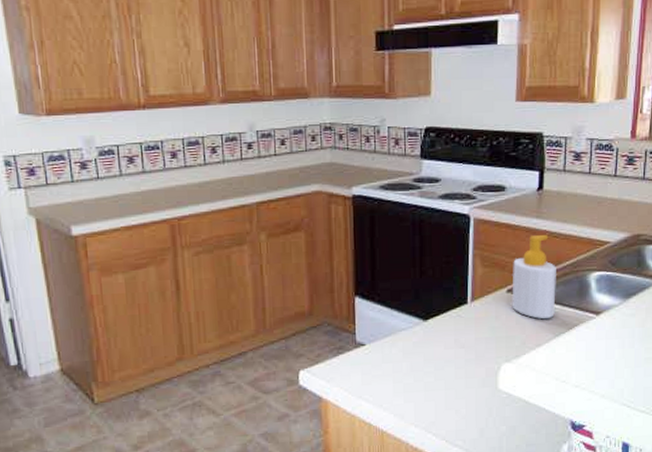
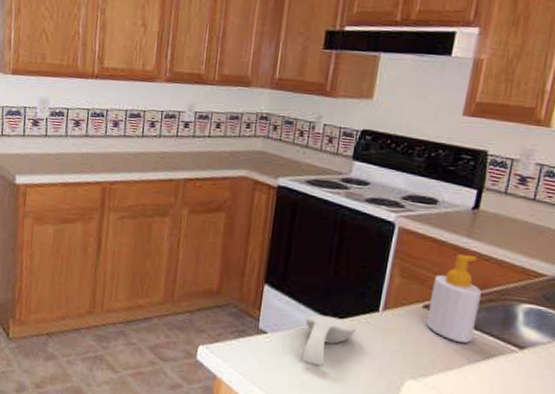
spoon rest: none [400,316,449,367] -> present [301,314,356,366]

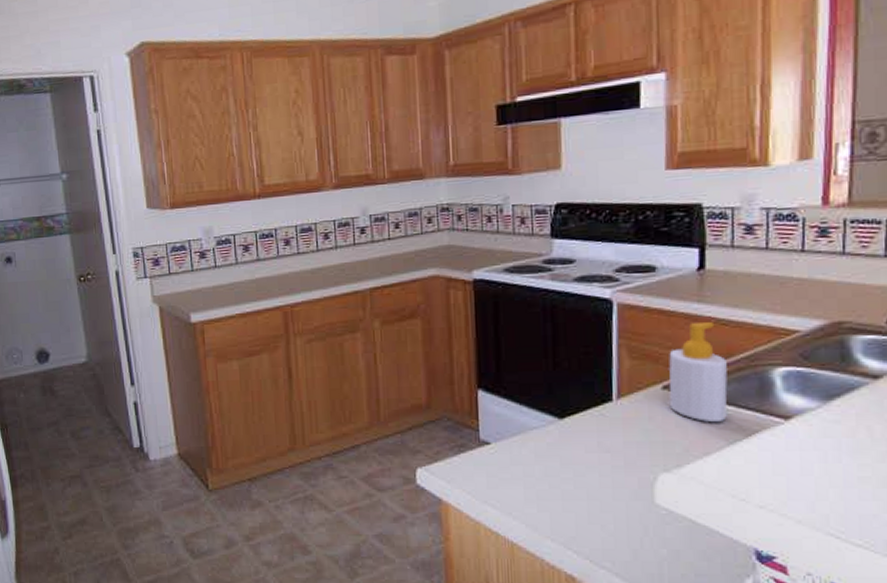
spoon rest: present [301,314,356,366] -> none [531,414,590,472]

